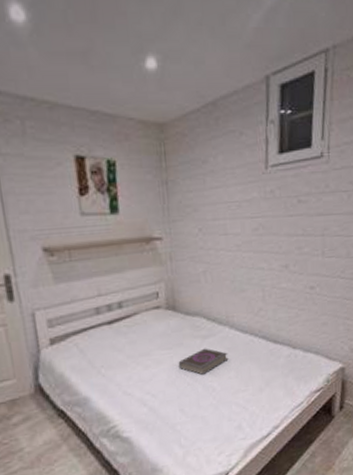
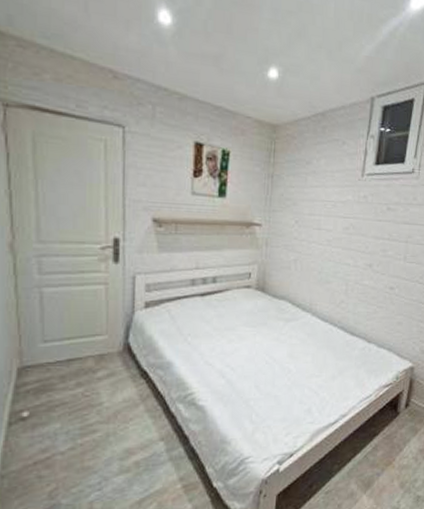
book: present [178,348,229,376] -> none [260,331,307,356]

